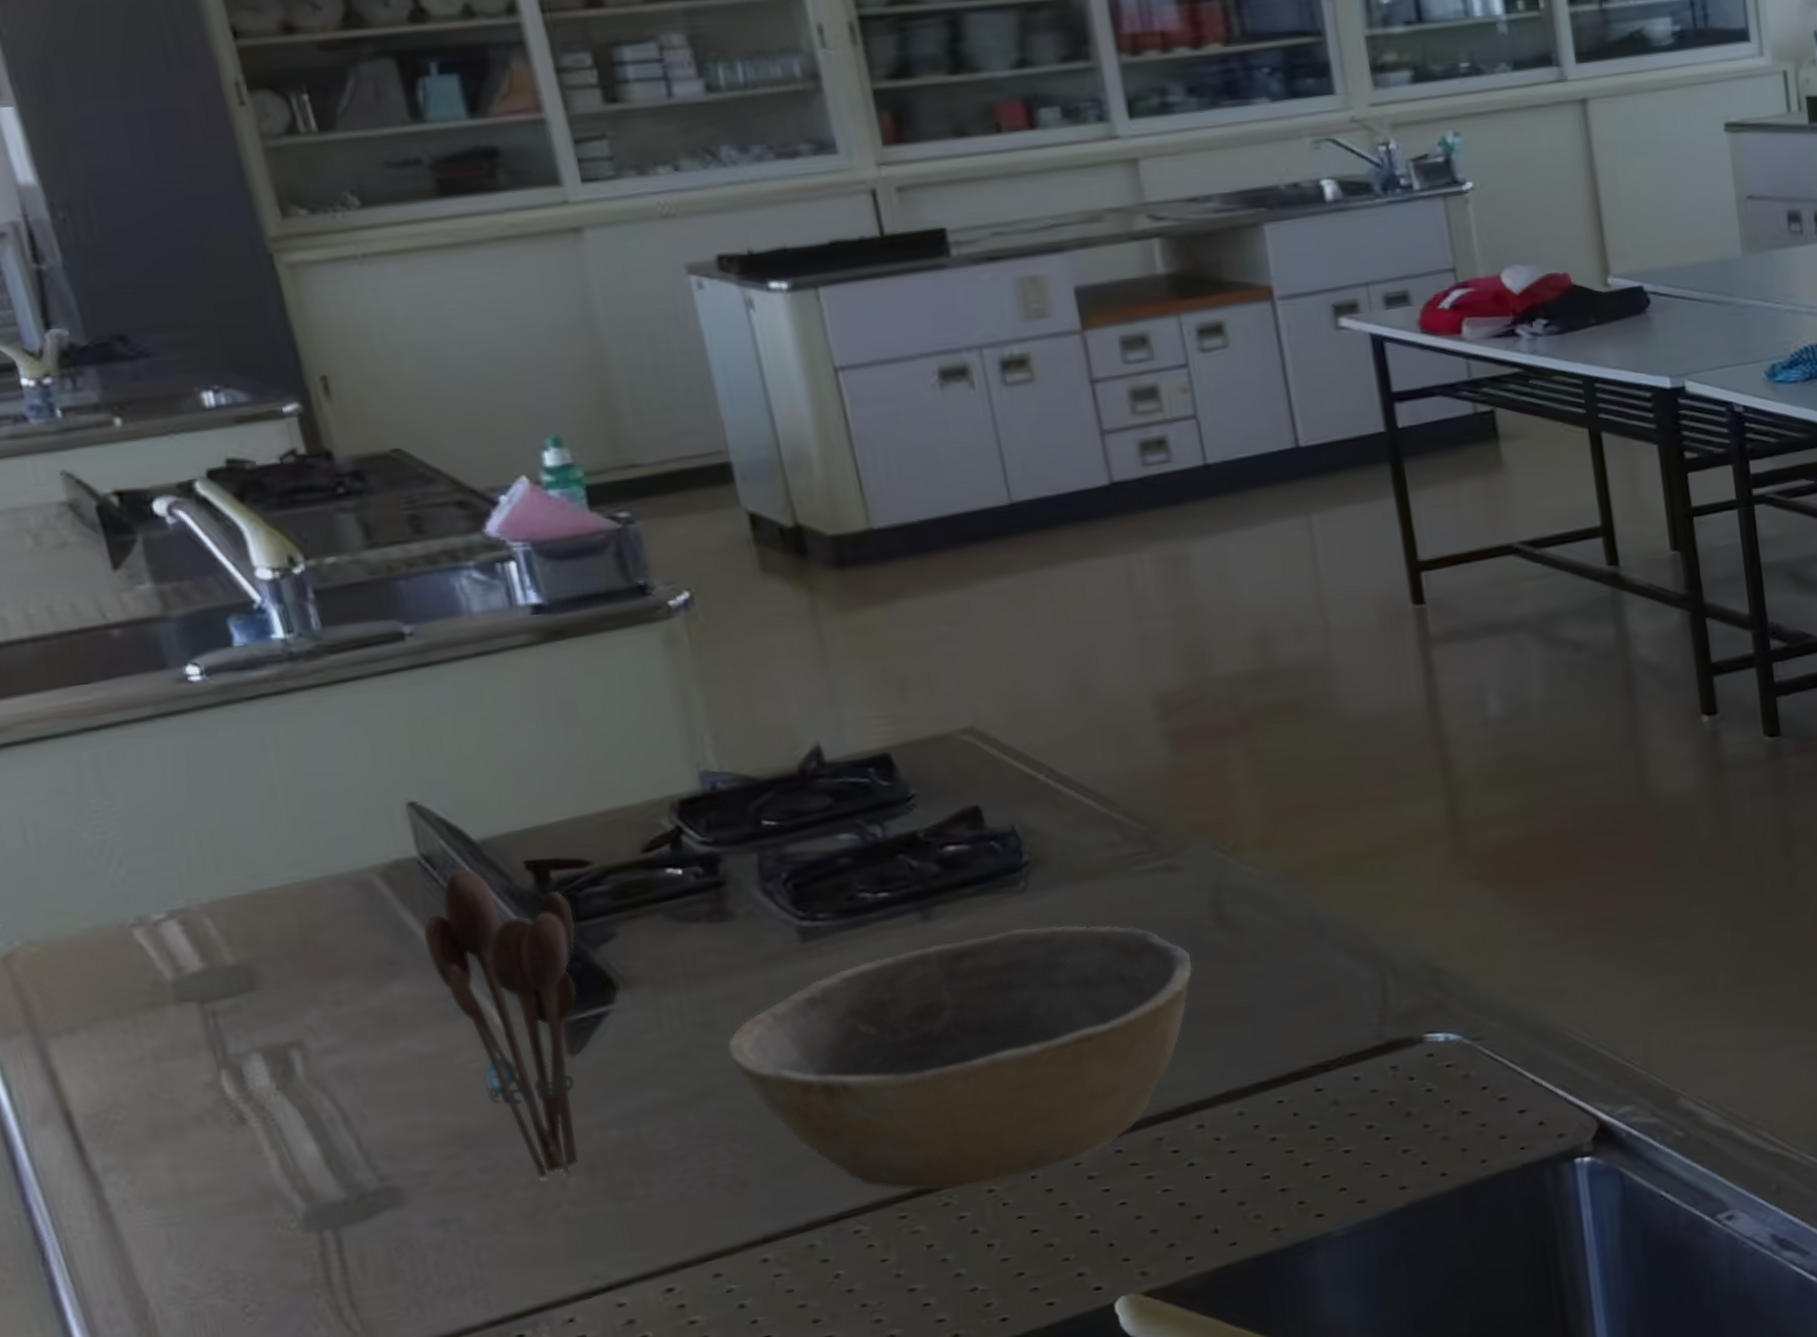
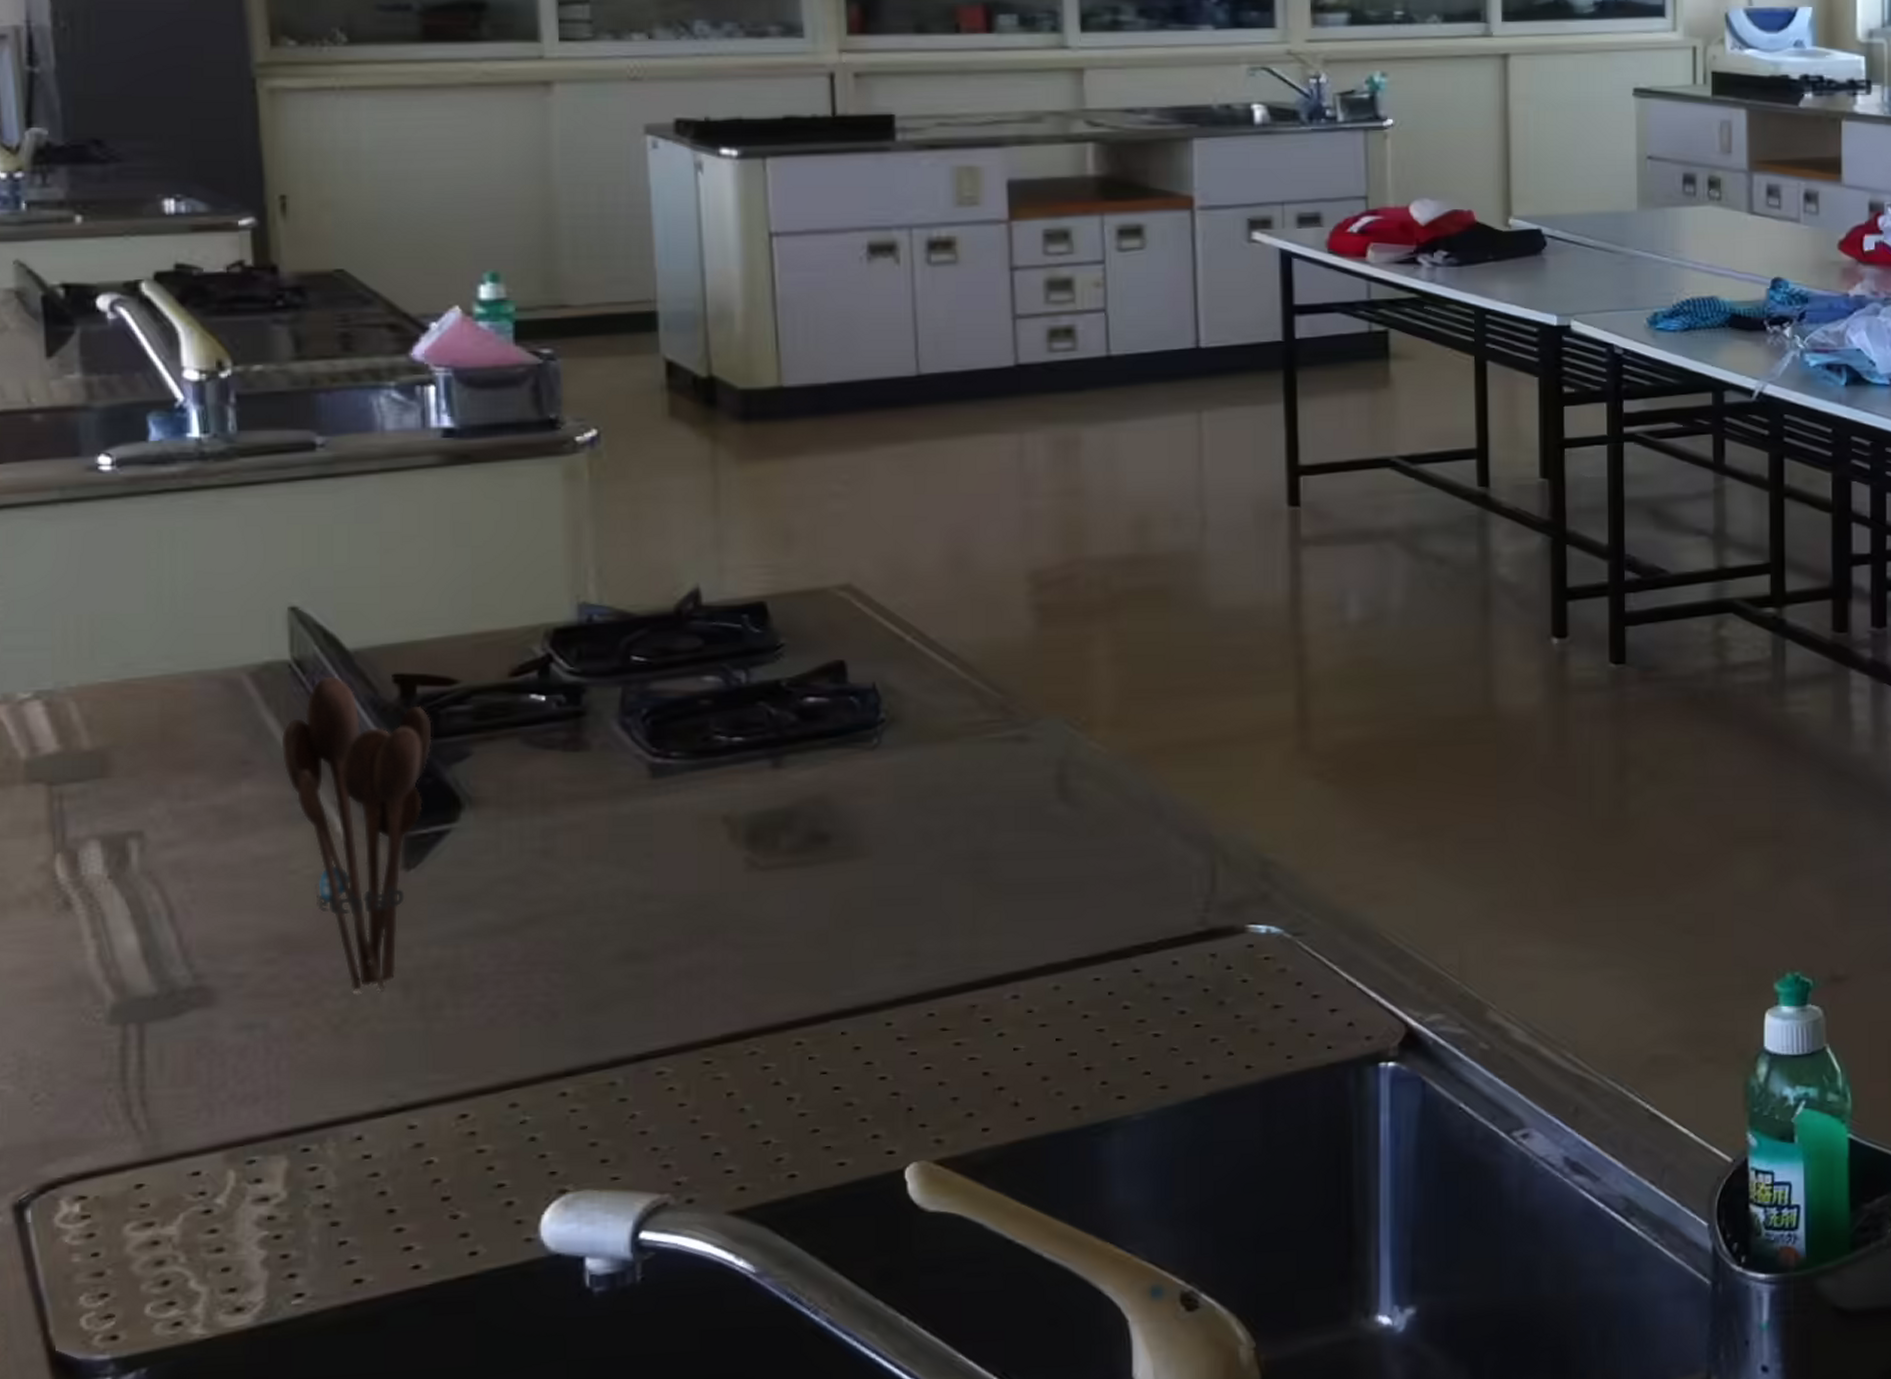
bowl: present [727,924,1193,1191] -> none [559,784,1029,1039]

